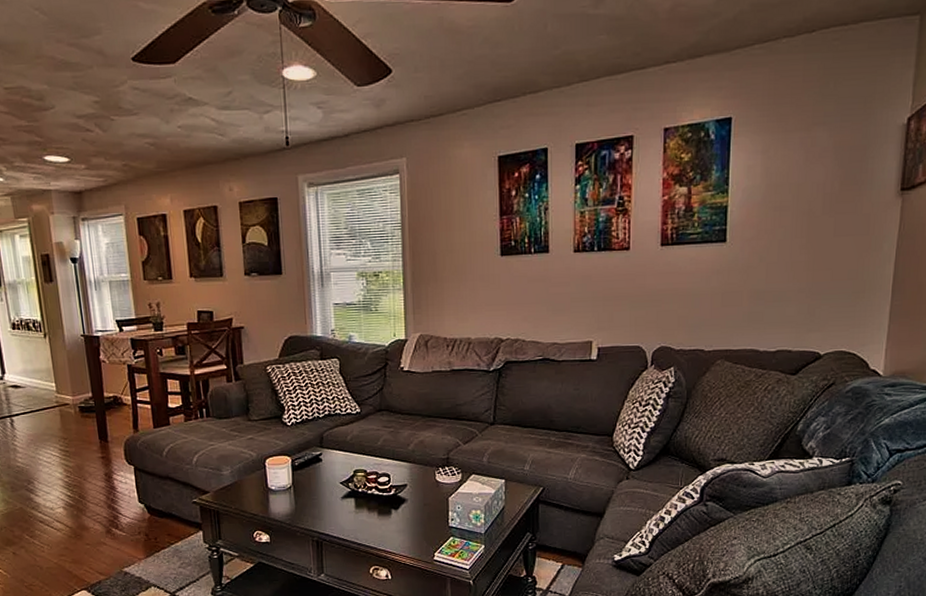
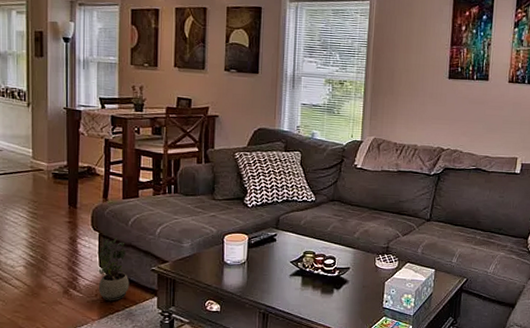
potted plant: none [135,470,172,538] -> present [97,237,130,301]

